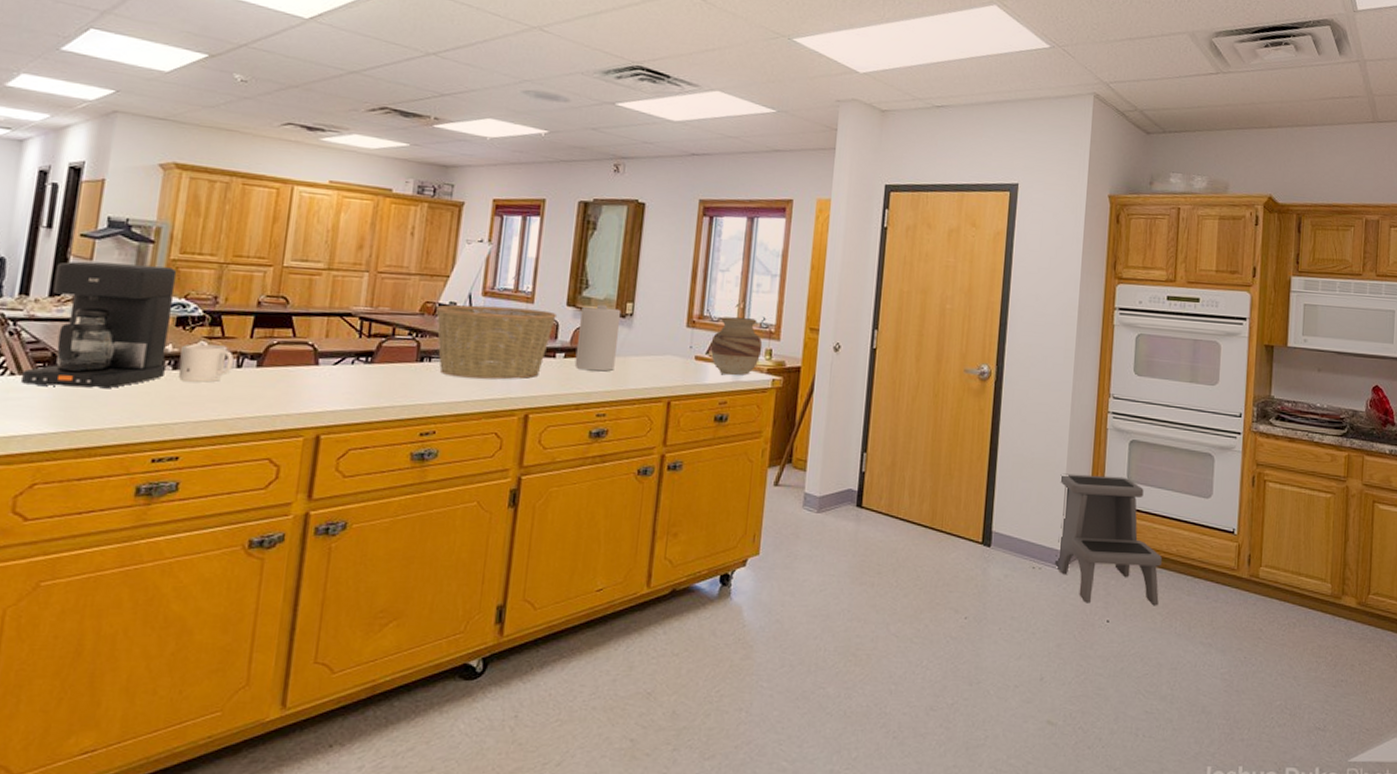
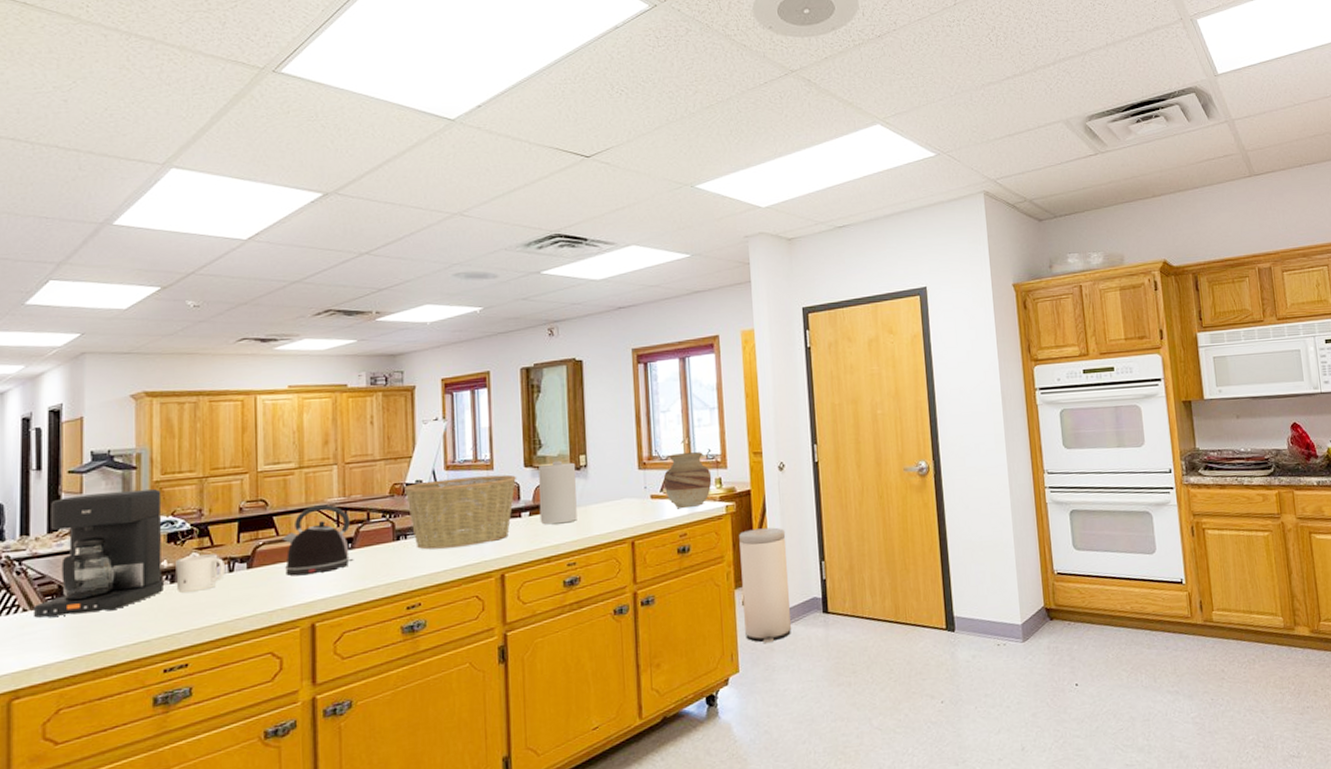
kettle: none [297,311,374,384] -> present [281,505,354,576]
pedal bin: none [772,408,831,529] -> present [739,527,792,643]
step stool: present [1055,473,1162,606] -> none [1010,546,1122,671]

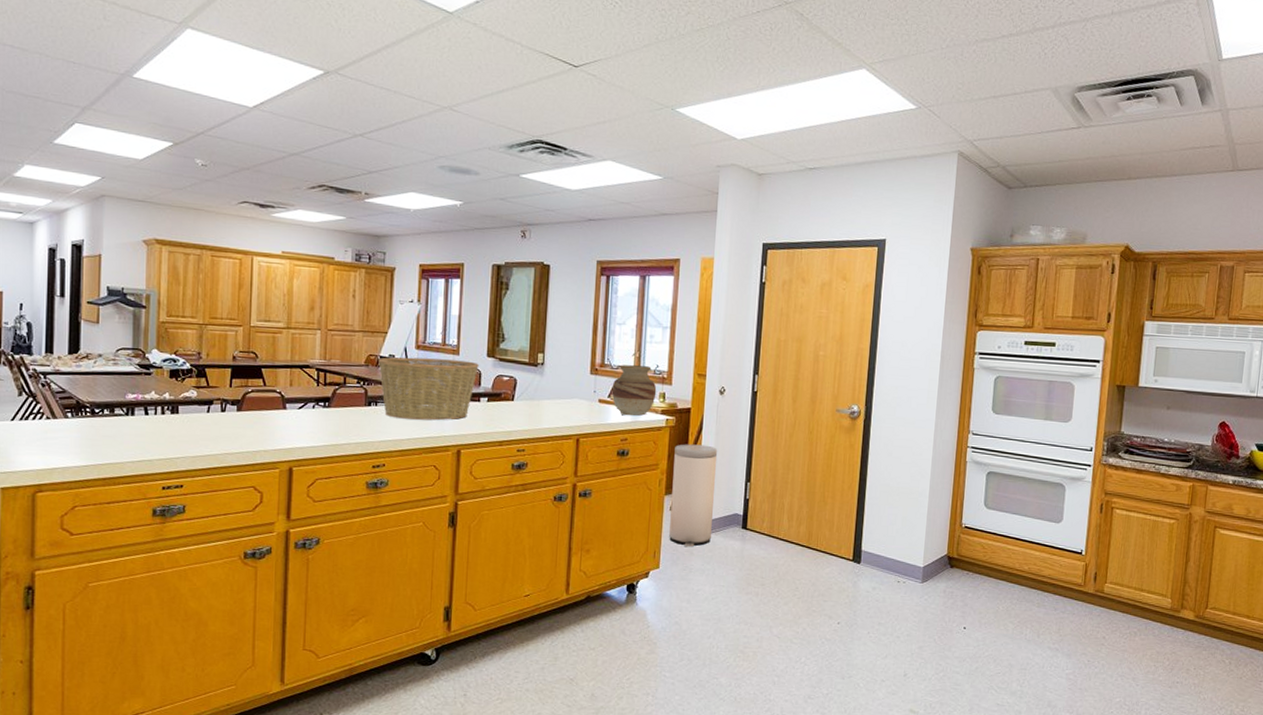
coffee maker: present [33,489,163,618] -> none [54,324,166,430]
mug: present [176,554,226,593] -> none [176,392,219,424]
kettle: present [281,505,354,576] -> none [268,364,330,425]
paper towel holder: present [538,460,577,525] -> none [496,355,534,413]

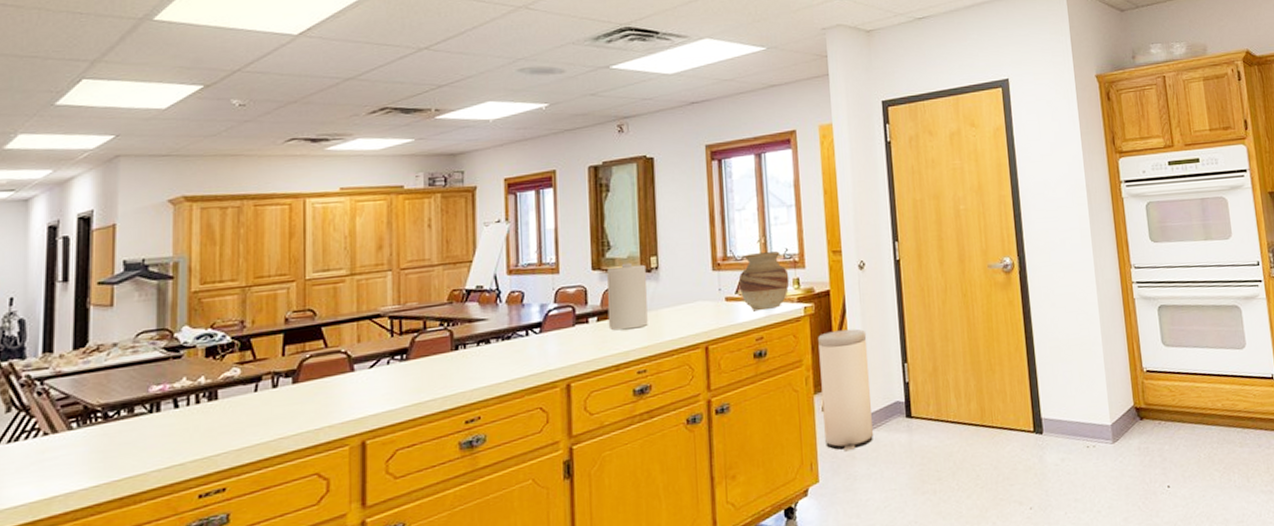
basket: present [378,357,479,421] -> none [464,278,583,360]
paper towel holder: none [496,355,534,413] -> present [607,262,648,331]

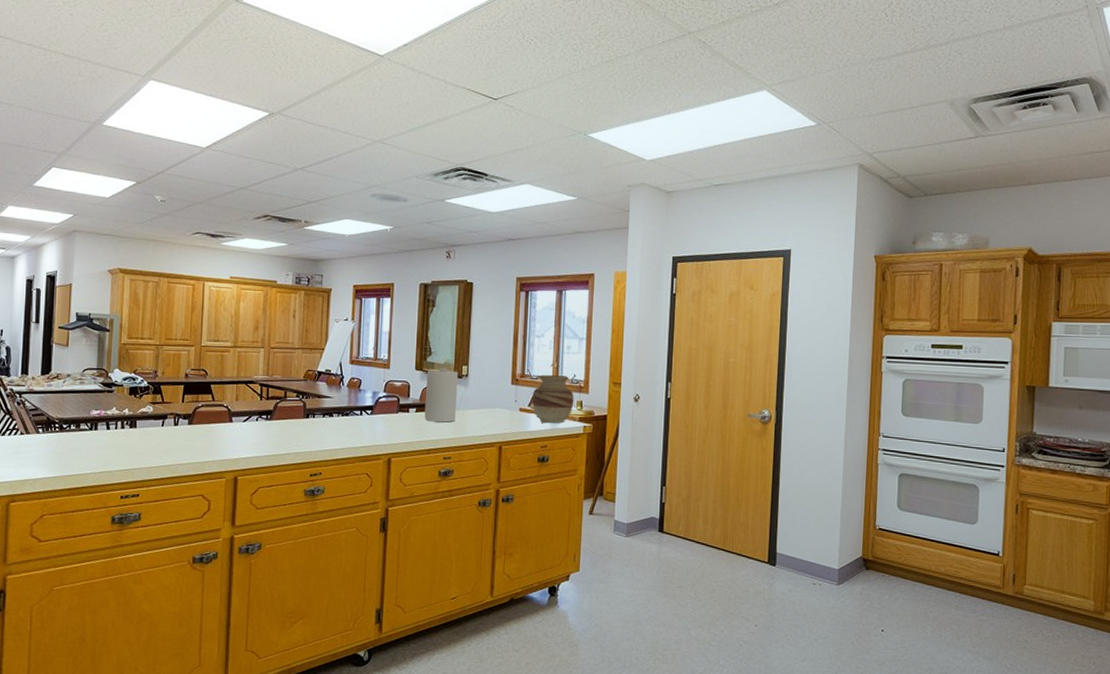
pedal bin: present [818,328,874,451] -> none [588,450,634,550]

